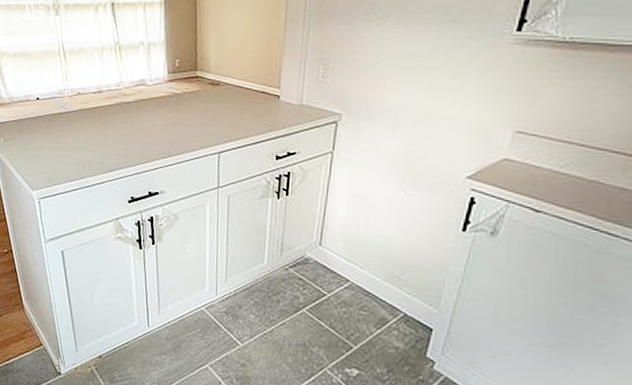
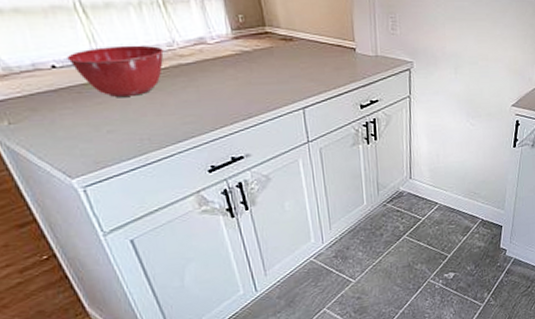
mixing bowl: none [47,84,112,127] -> present [66,45,164,97]

